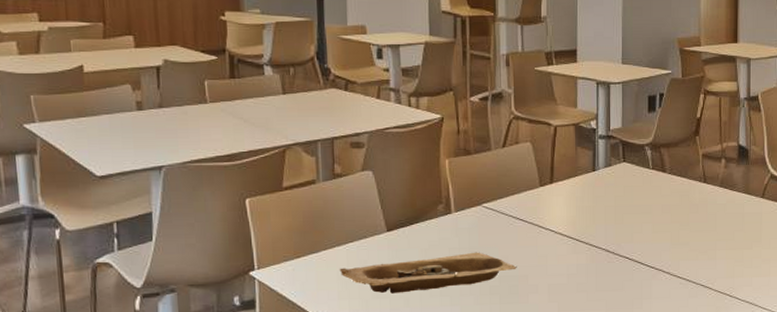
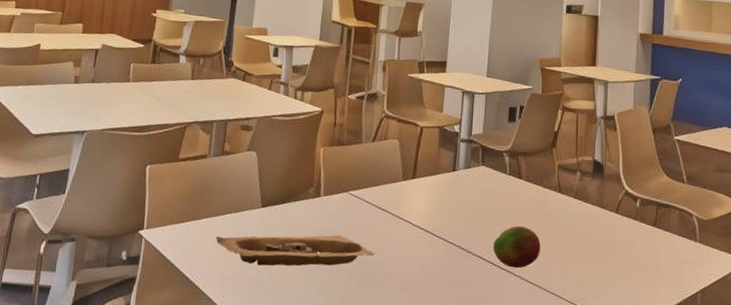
fruit: none [640,221,688,265] -> present [493,225,541,268]

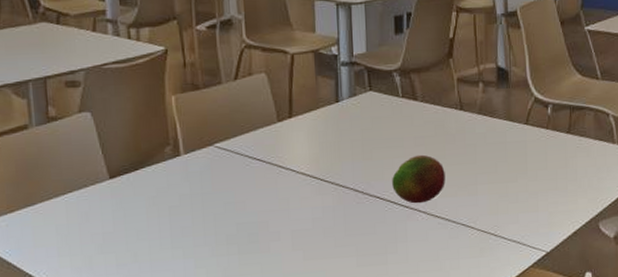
takeout container: present [215,235,375,266] -> none [58,197,256,248]

